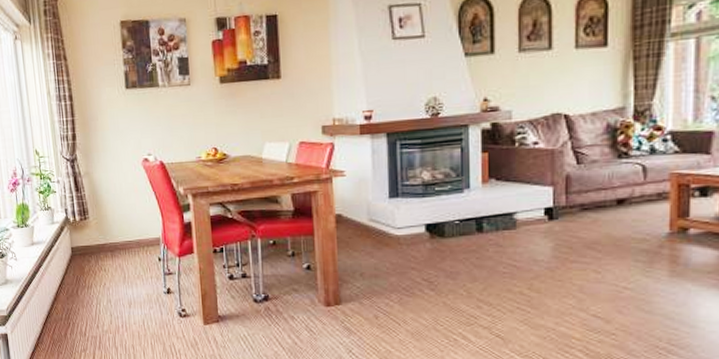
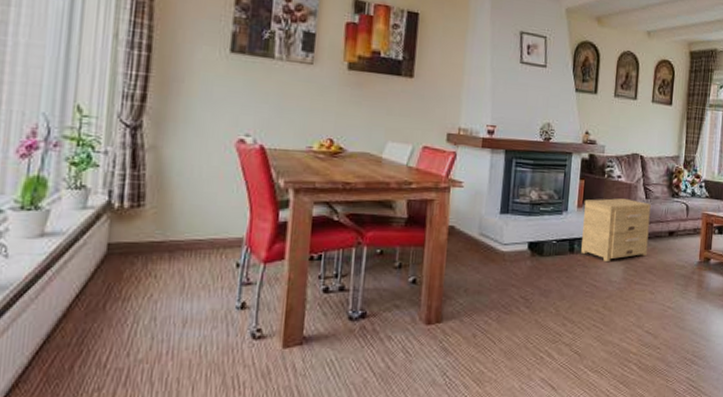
side table: none [490,167,586,240] -> present [581,198,651,263]

